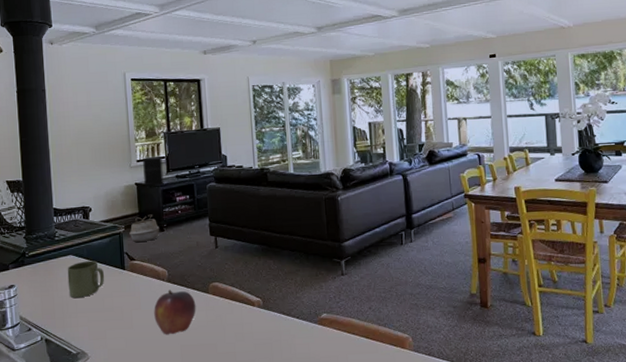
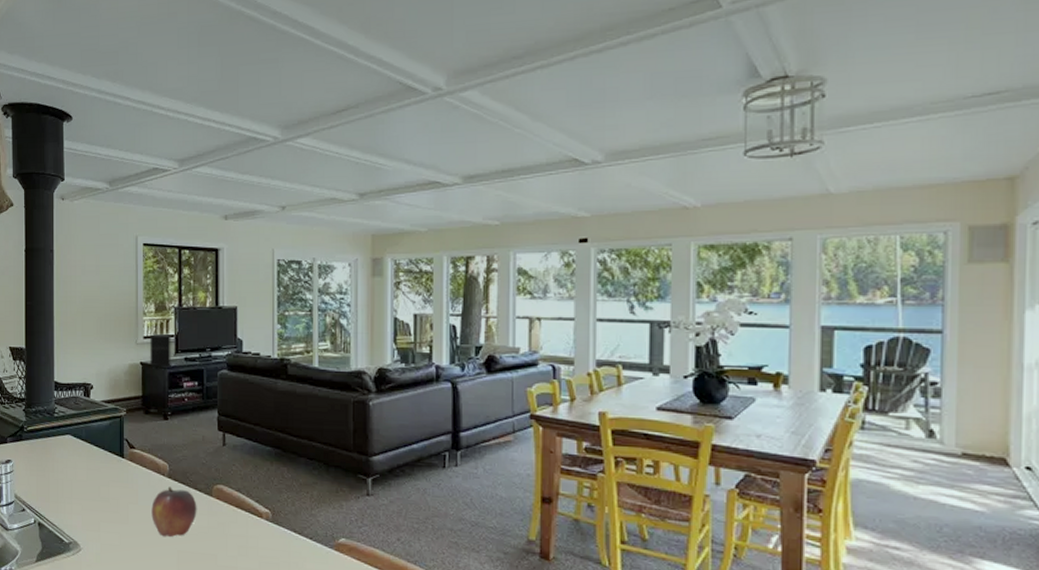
mug: present [67,260,105,298] -> none [64,443,102,483]
woven basket: present [129,214,160,243] -> none [131,399,164,430]

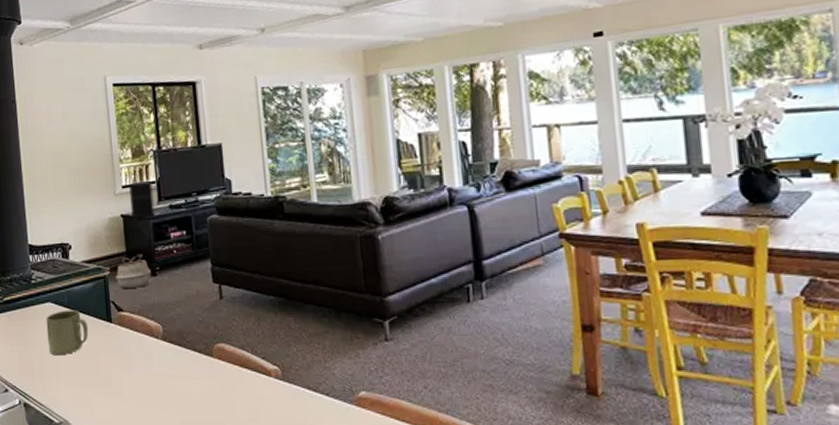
mug: none [64,443,102,483] -> present [46,310,89,354]
woven basket: none [131,399,164,430] -> present [116,254,152,290]
fruit: present [151,486,197,537] -> none [147,350,198,407]

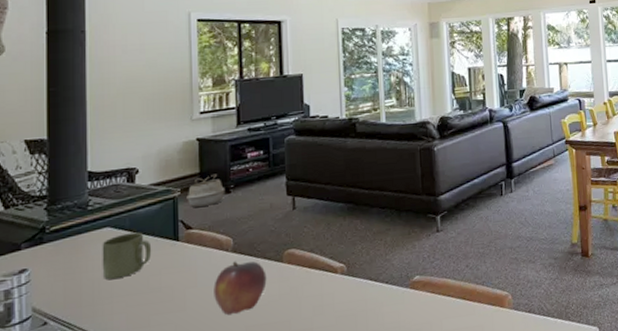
speaker: present [129,180,155,218] -> none [208,106,233,141]
fruit: none [147,350,198,407] -> present [213,261,267,316]

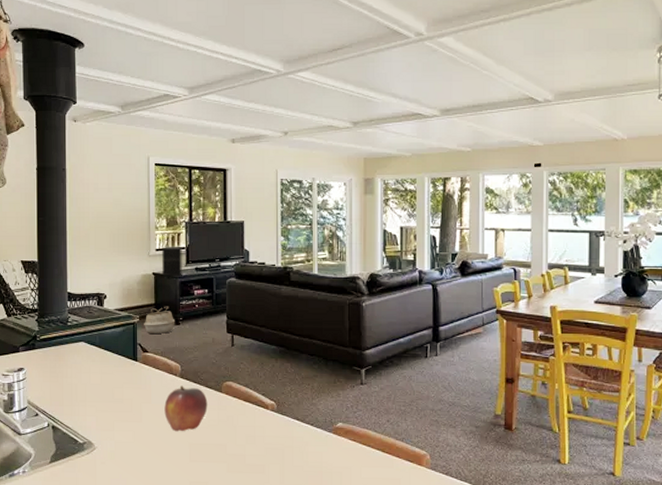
mug: present [102,232,152,279] -> none [78,349,116,386]
speaker: none [208,106,233,141] -> present [162,246,182,276]

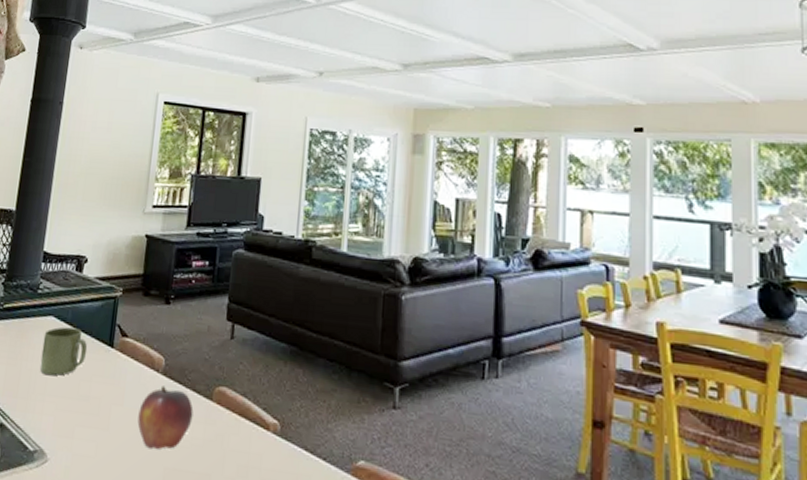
mug: none [78,349,116,386] -> present [39,326,88,376]
woven basket: present [144,306,175,335] -> none [127,278,166,315]
speaker: present [162,246,182,276] -> none [156,202,184,242]

